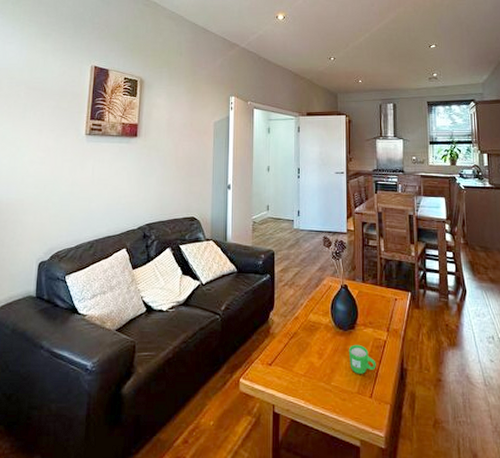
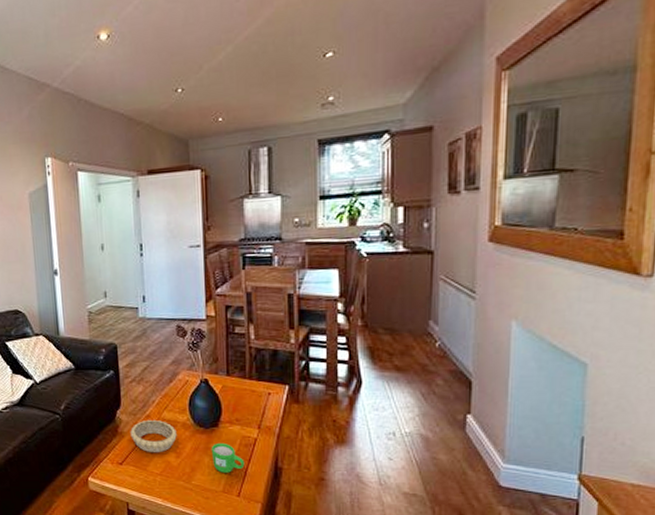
decorative bowl: none [280,321,320,354] -> present [130,419,177,453]

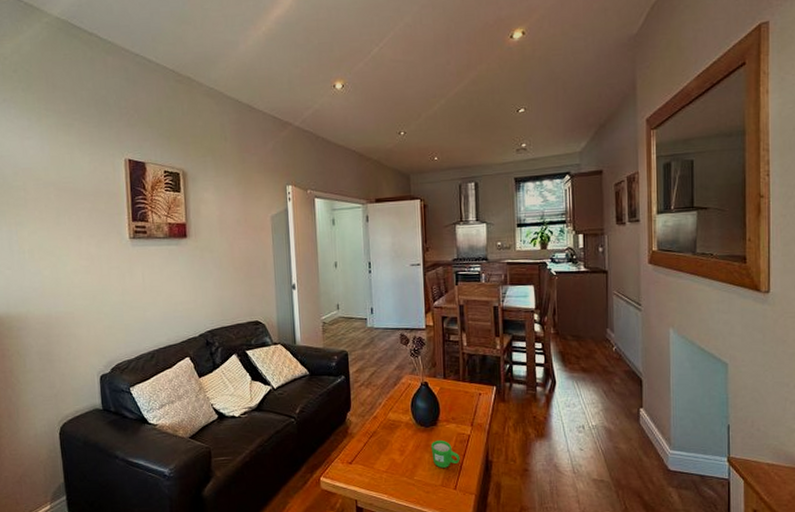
decorative bowl: present [130,419,177,453] -> none [359,420,401,452]

